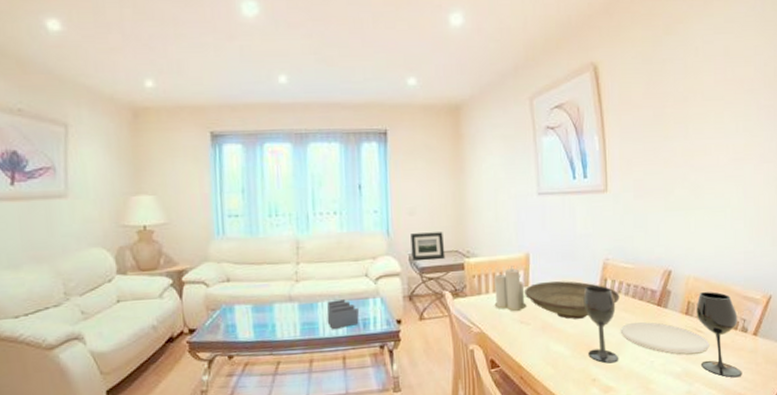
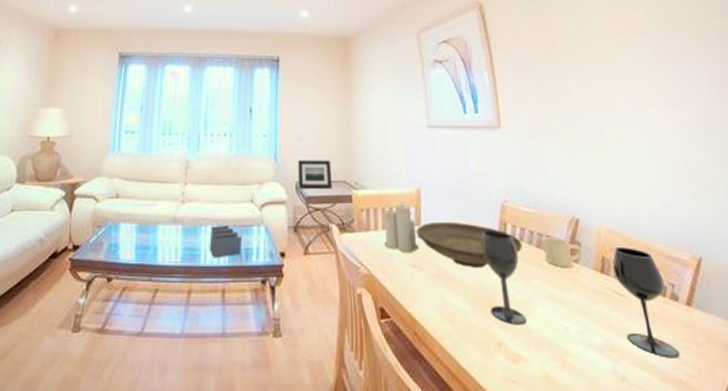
plate: present [620,322,710,356] -> none [525,278,635,324]
mug: none [637,287,671,314] -> present [542,237,582,268]

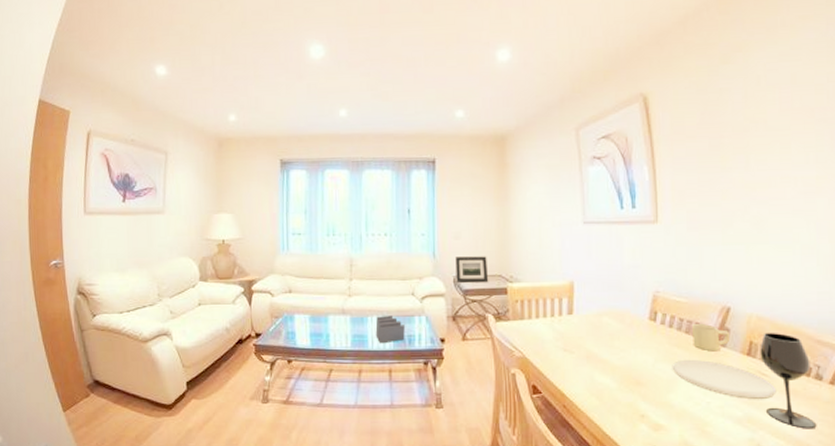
candle: present [384,202,419,252] -> none [537,293,571,338]
decorative bowl: present [417,221,522,268] -> none [569,310,671,351]
wine glass: present [481,230,526,325] -> none [631,318,669,400]
plate: none [525,278,635,324] -> present [672,360,777,400]

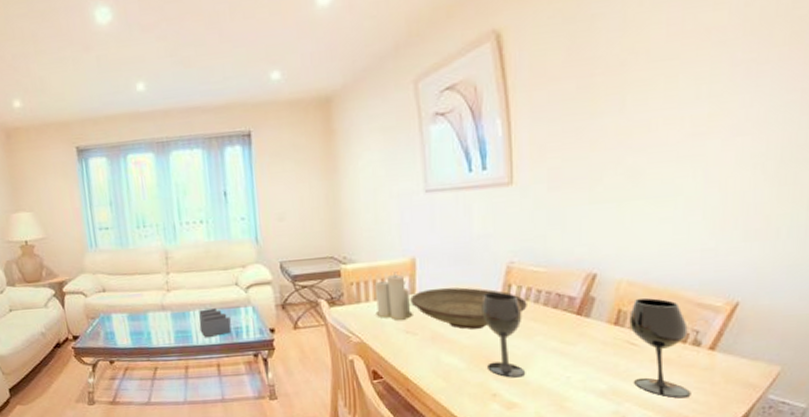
picture frame: present [455,256,489,282] -> none [281,237,320,268]
candle: none [537,293,571,338] -> present [375,272,413,320]
decorative bowl: none [569,310,671,351] -> present [411,287,527,329]
wine glass: none [631,318,669,400] -> present [481,292,524,378]
plate: present [672,360,777,400] -> none [527,333,647,372]
mug: present [691,324,731,352] -> none [550,294,596,324]

